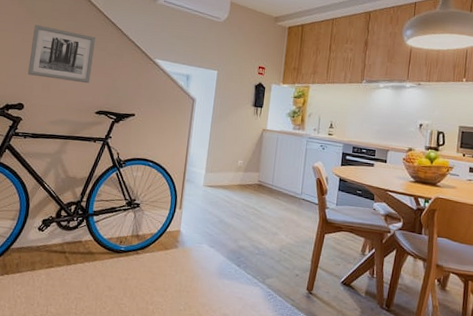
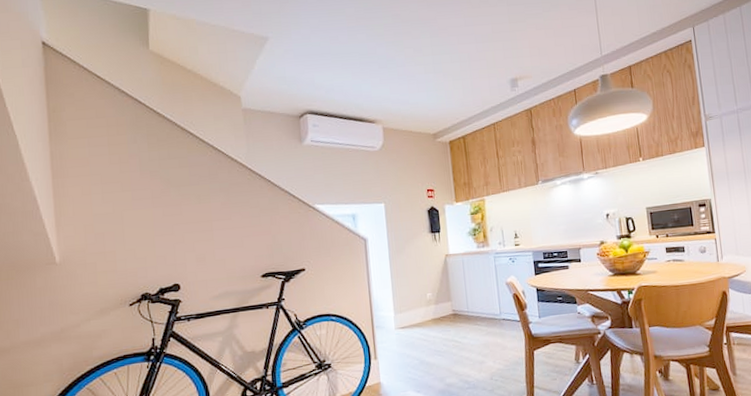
wall art: present [27,24,96,84] -> none [173,194,248,251]

